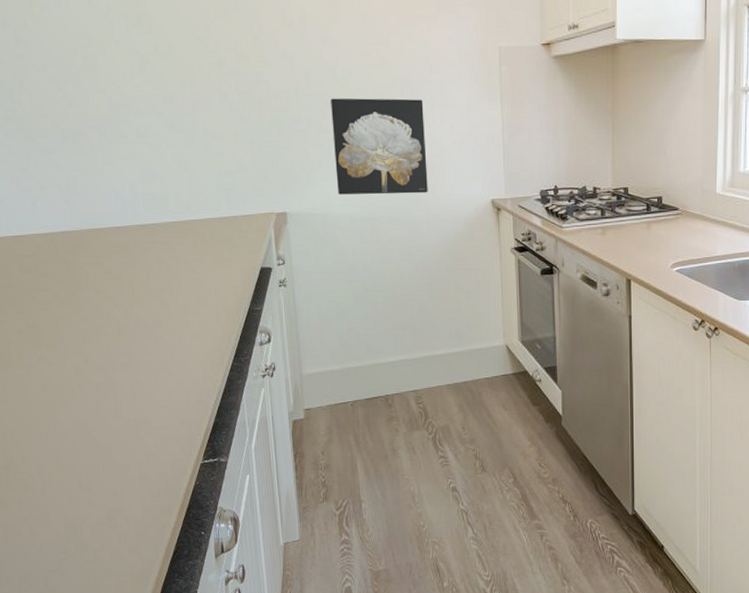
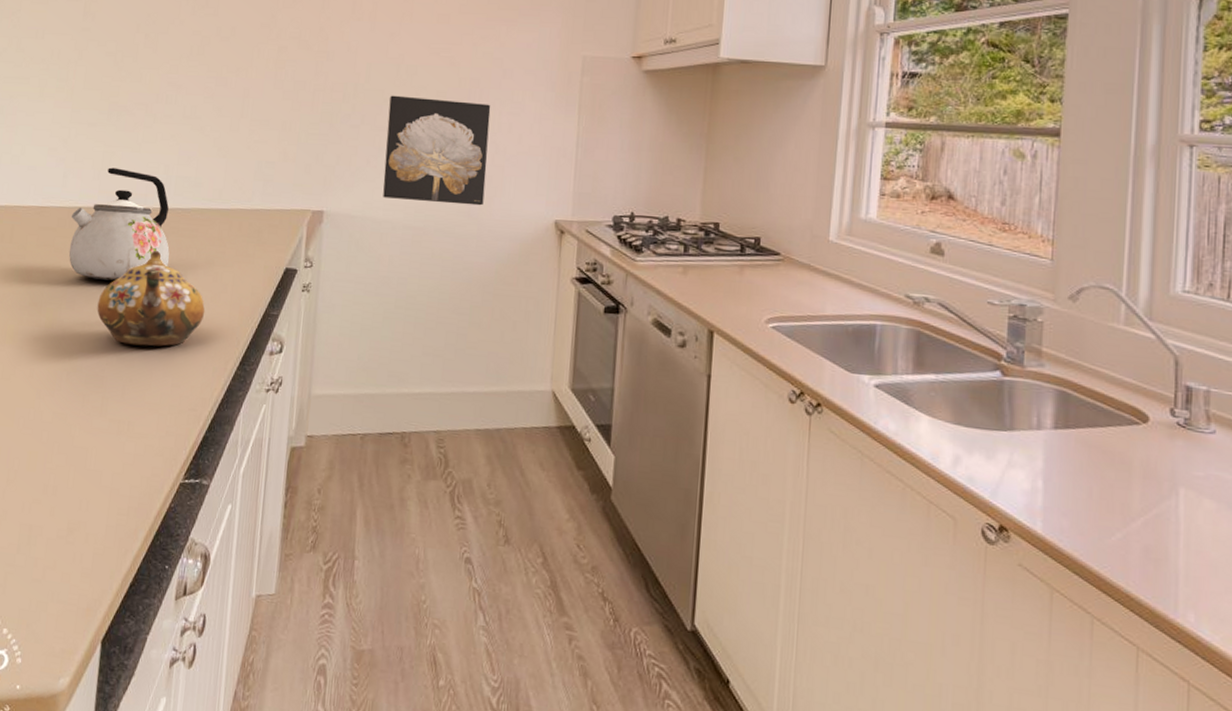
kettle: none [48,191,152,298] -> present [69,167,170,281]
teapot: none [92,265,195,352] -> present [97,251,206,347]

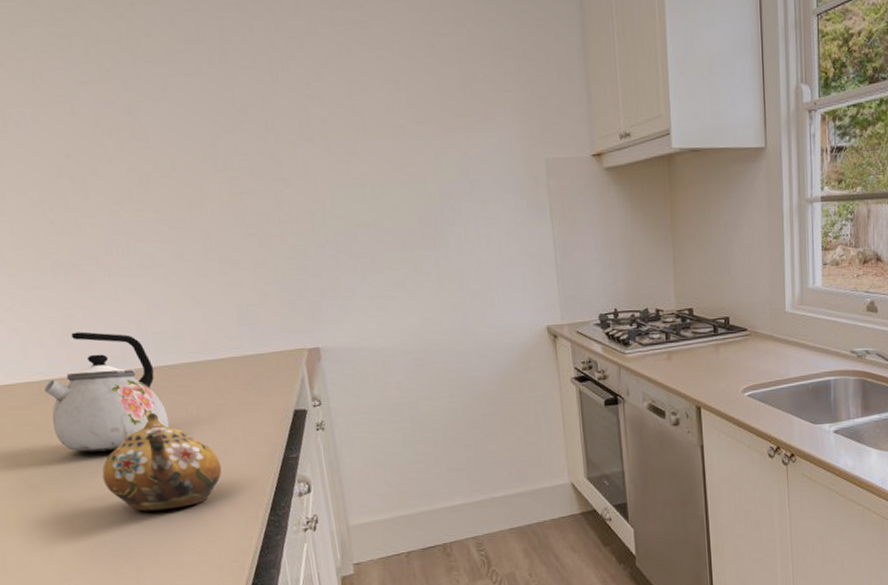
wall art: present [383,95,491,206] -> none [360,218,477,326]

